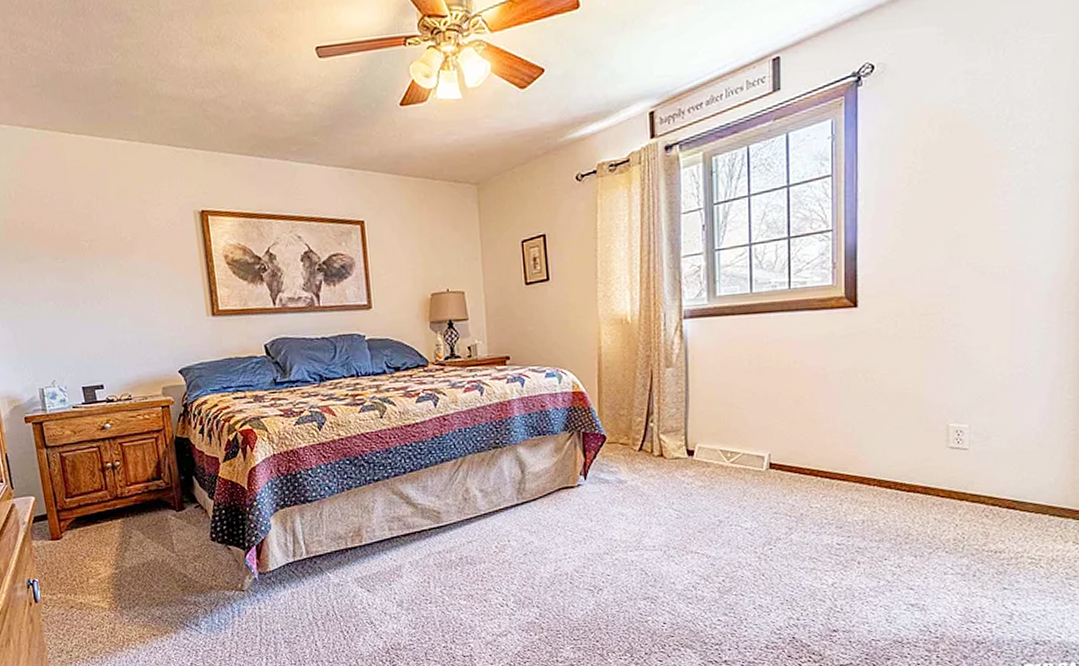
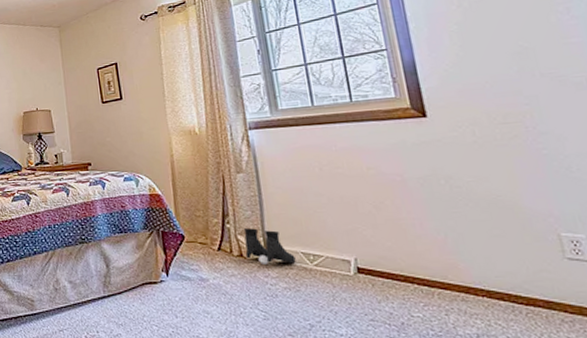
boots: none [666,426,714,464] -> present [243,228,296,264]

